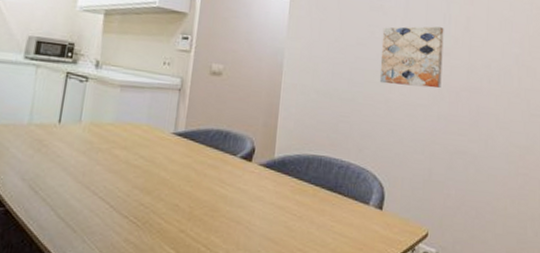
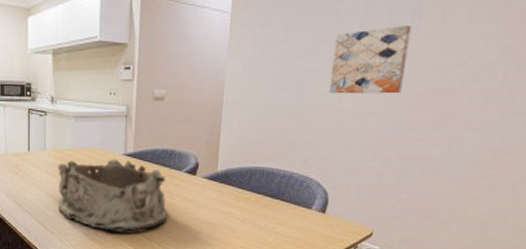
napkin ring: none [86,137,218,230] -> present [57,159,167,232]

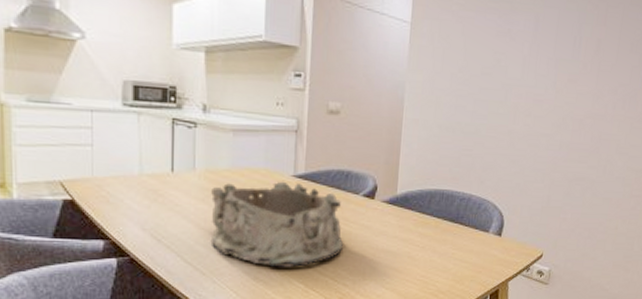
wall art: present [328,26,412,94] -> none [503,51,574,117]

